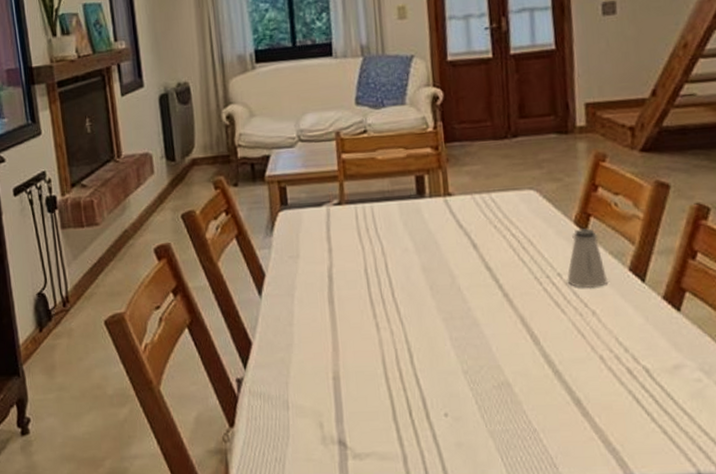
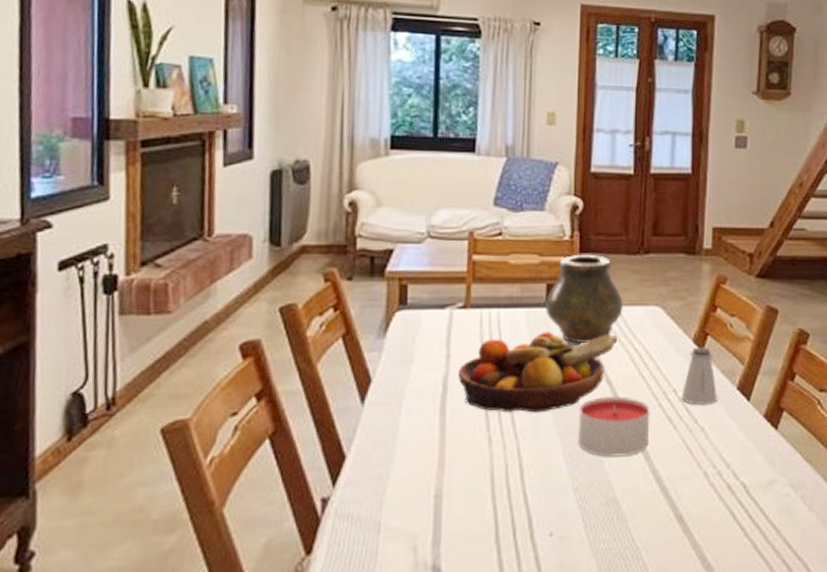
fruit bowl: none [340,222,493,301] -> present [457,332,617,413]
vase: none [416,143,497,232] -> present [546,254,624,343]
candle: none [460,281,536,341] -> present [578,396,650,457]

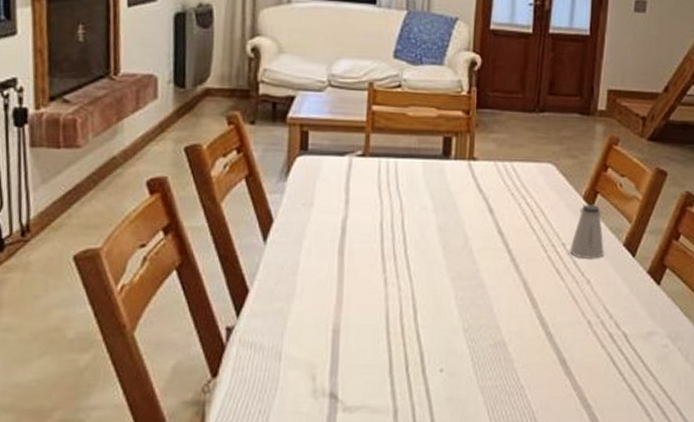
fruit bowl: present [457,332,617,413] -> none [356,182,510,259]
vase: present [546,254,624,343] -> none [442,109,518,195]
candle: present [578,396,650,457] -> none [469,246,539,302]

